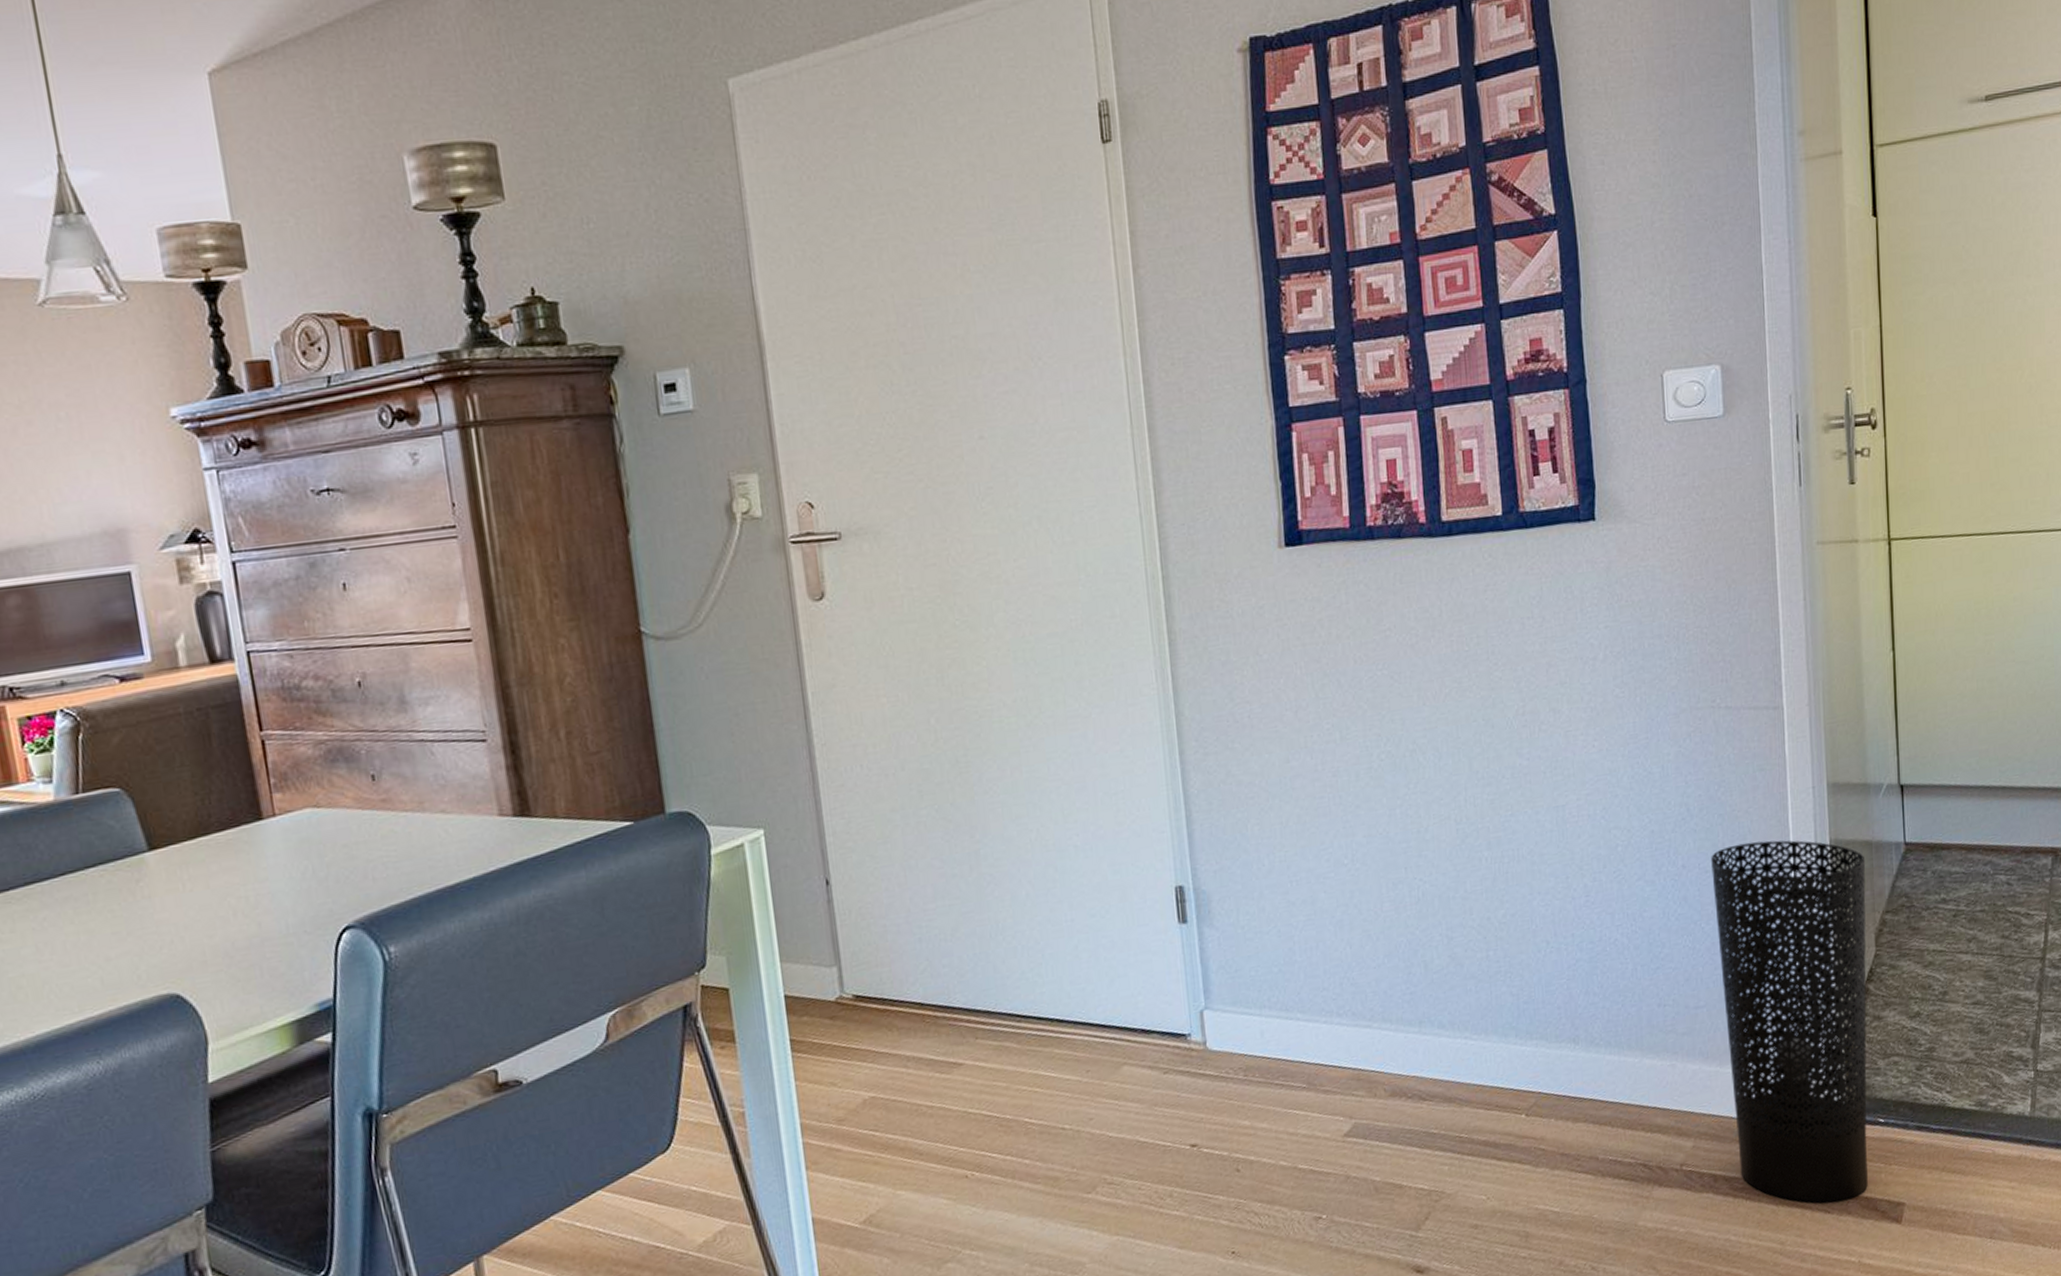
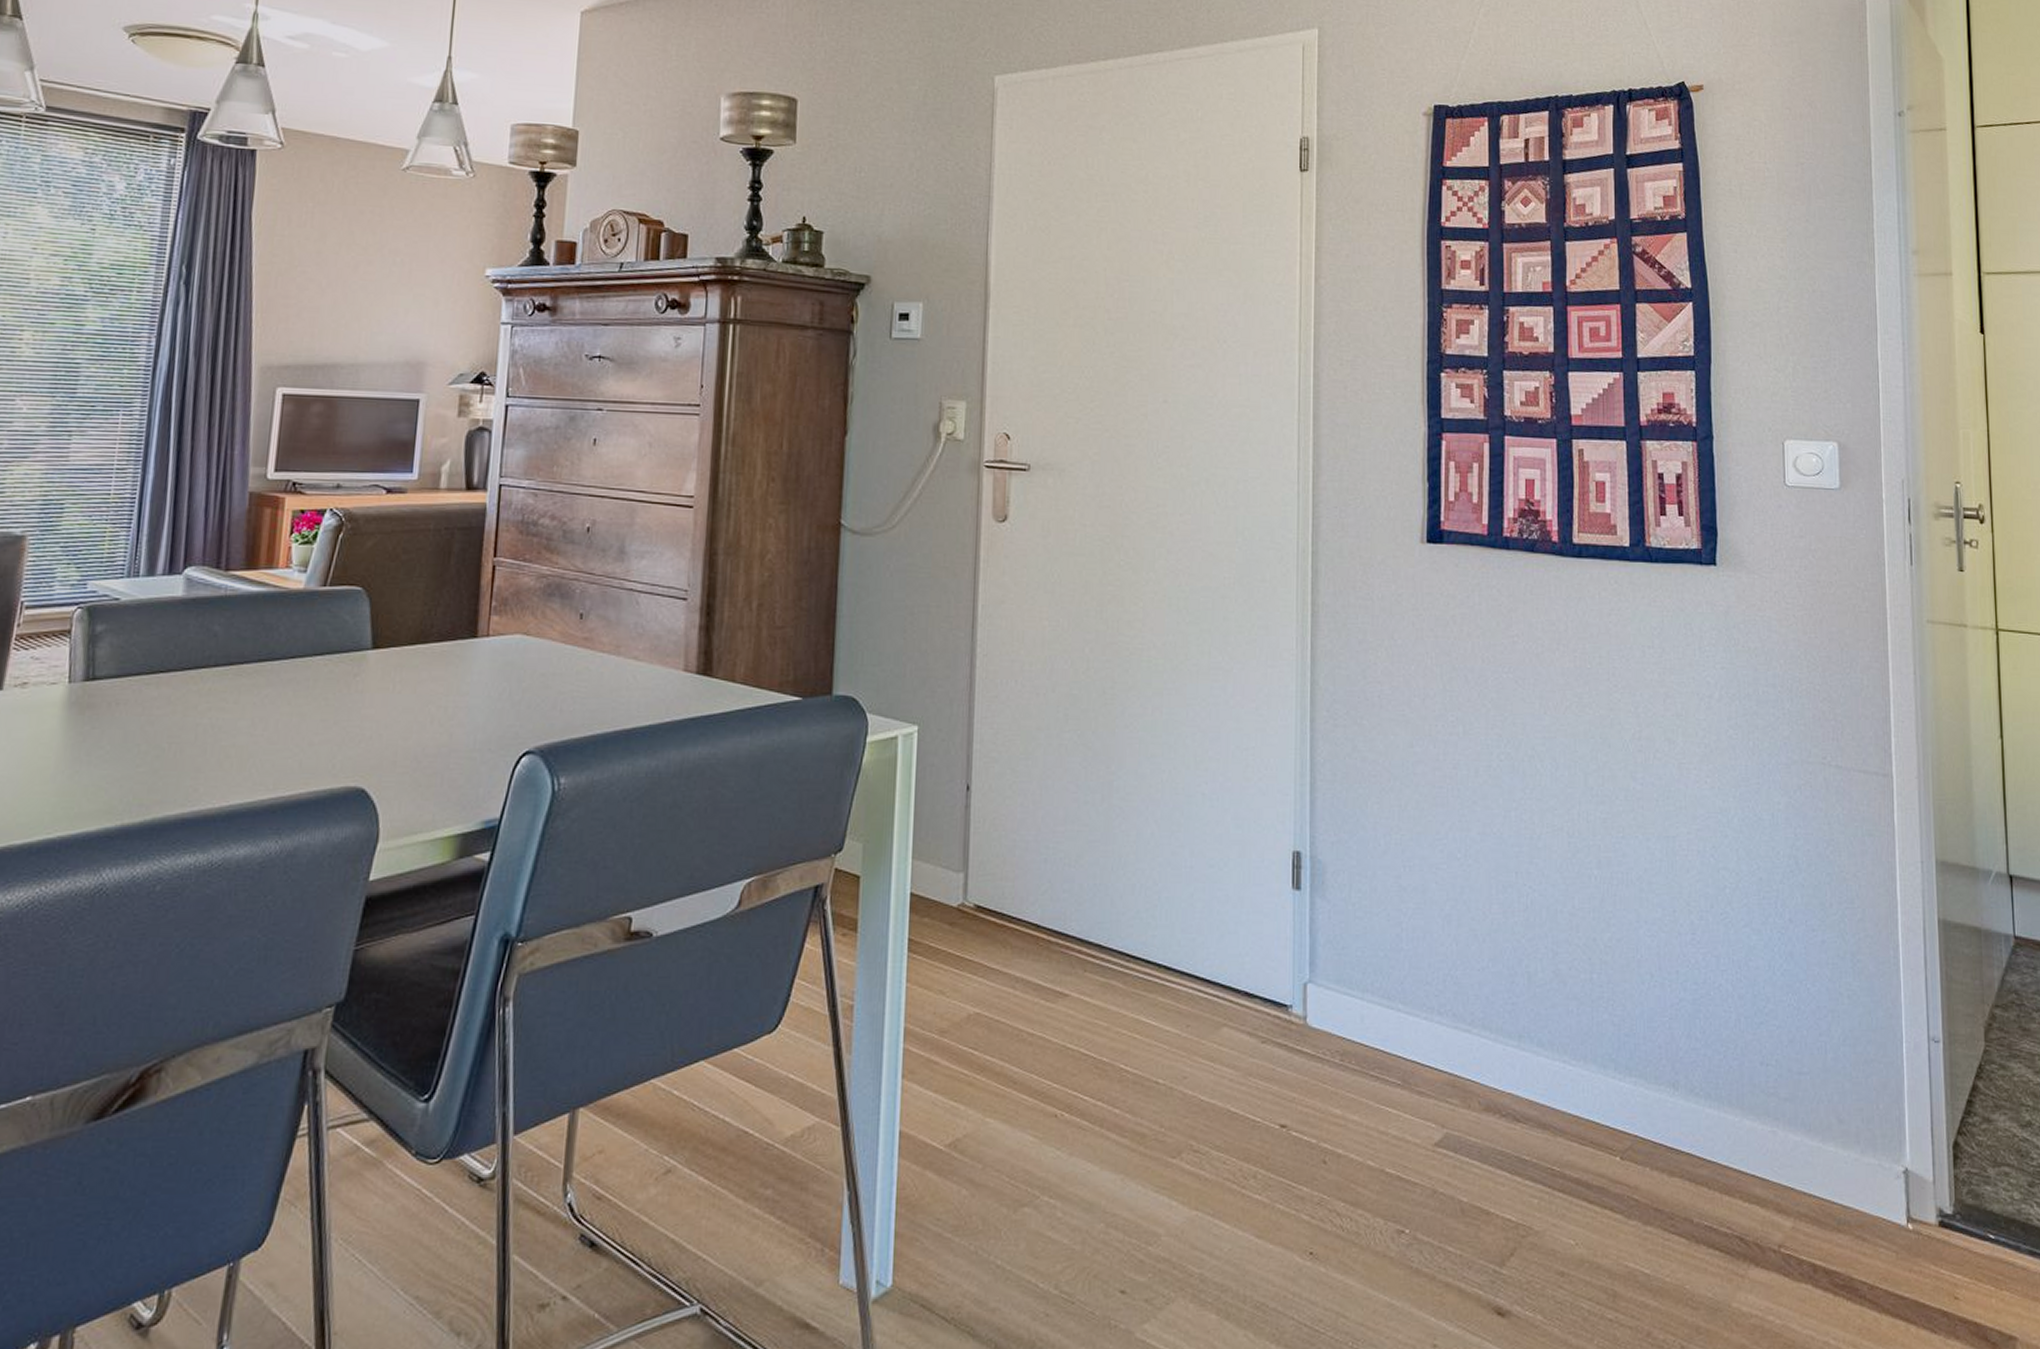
umbrella stand: present [1711,840,1868,1203] -> none [1818,907,1977,1322]

